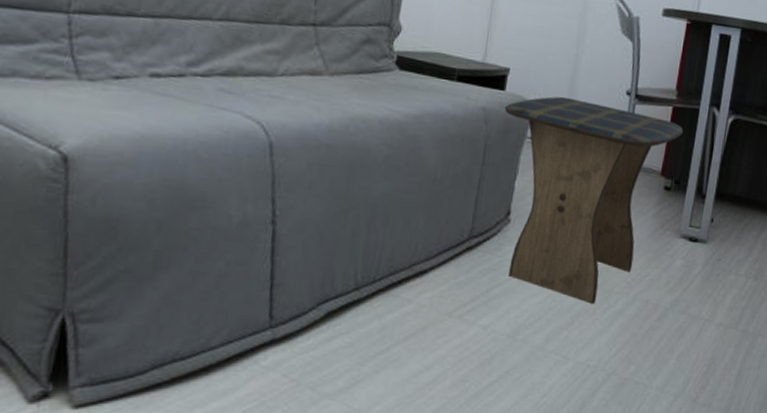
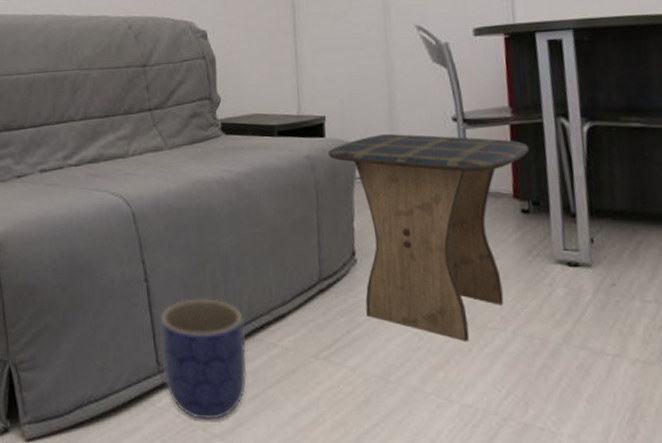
planter: none [275,247,381,379] -> present [160,299,247,420]

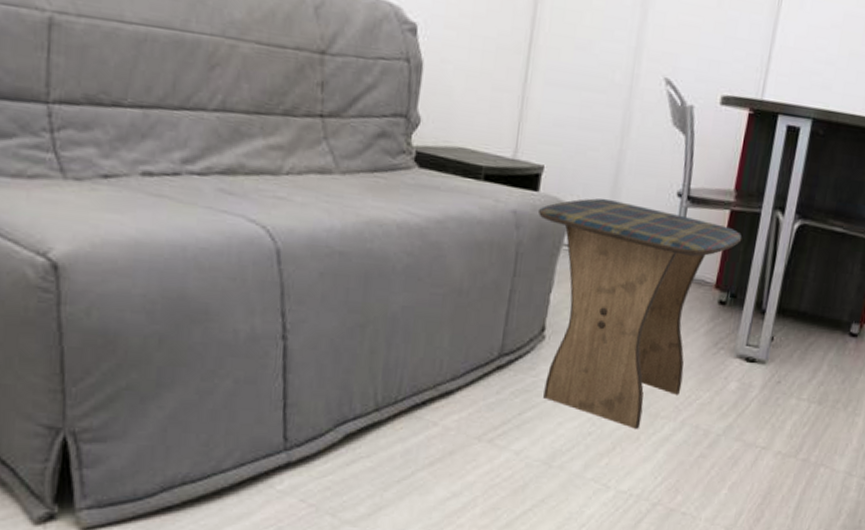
planter: present [160,299,247,420] -> none [291,364,403,505]

